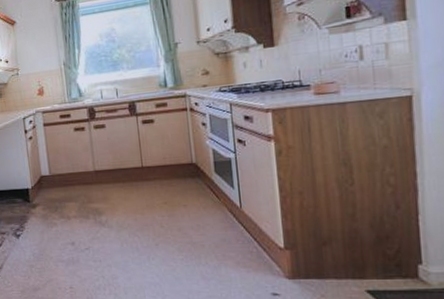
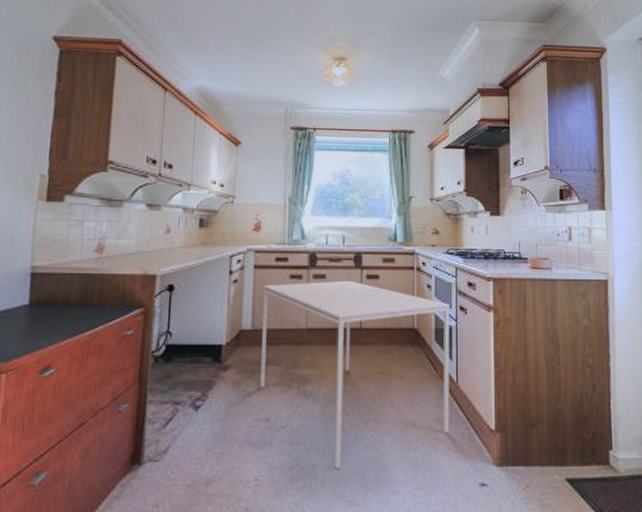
dining table: none [54,127,237,280] -> present [260,280,450,469]

